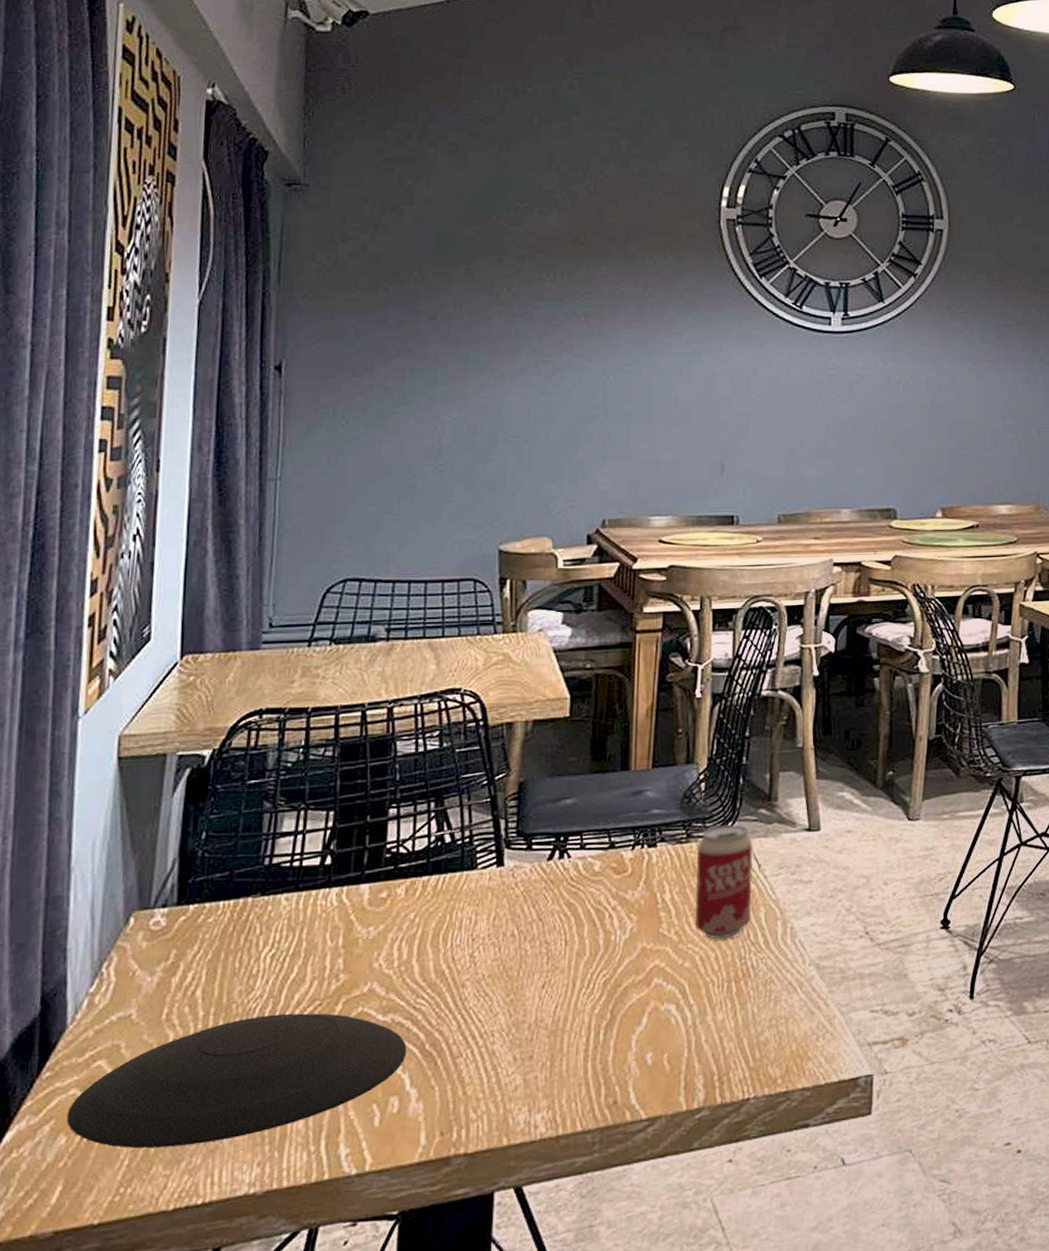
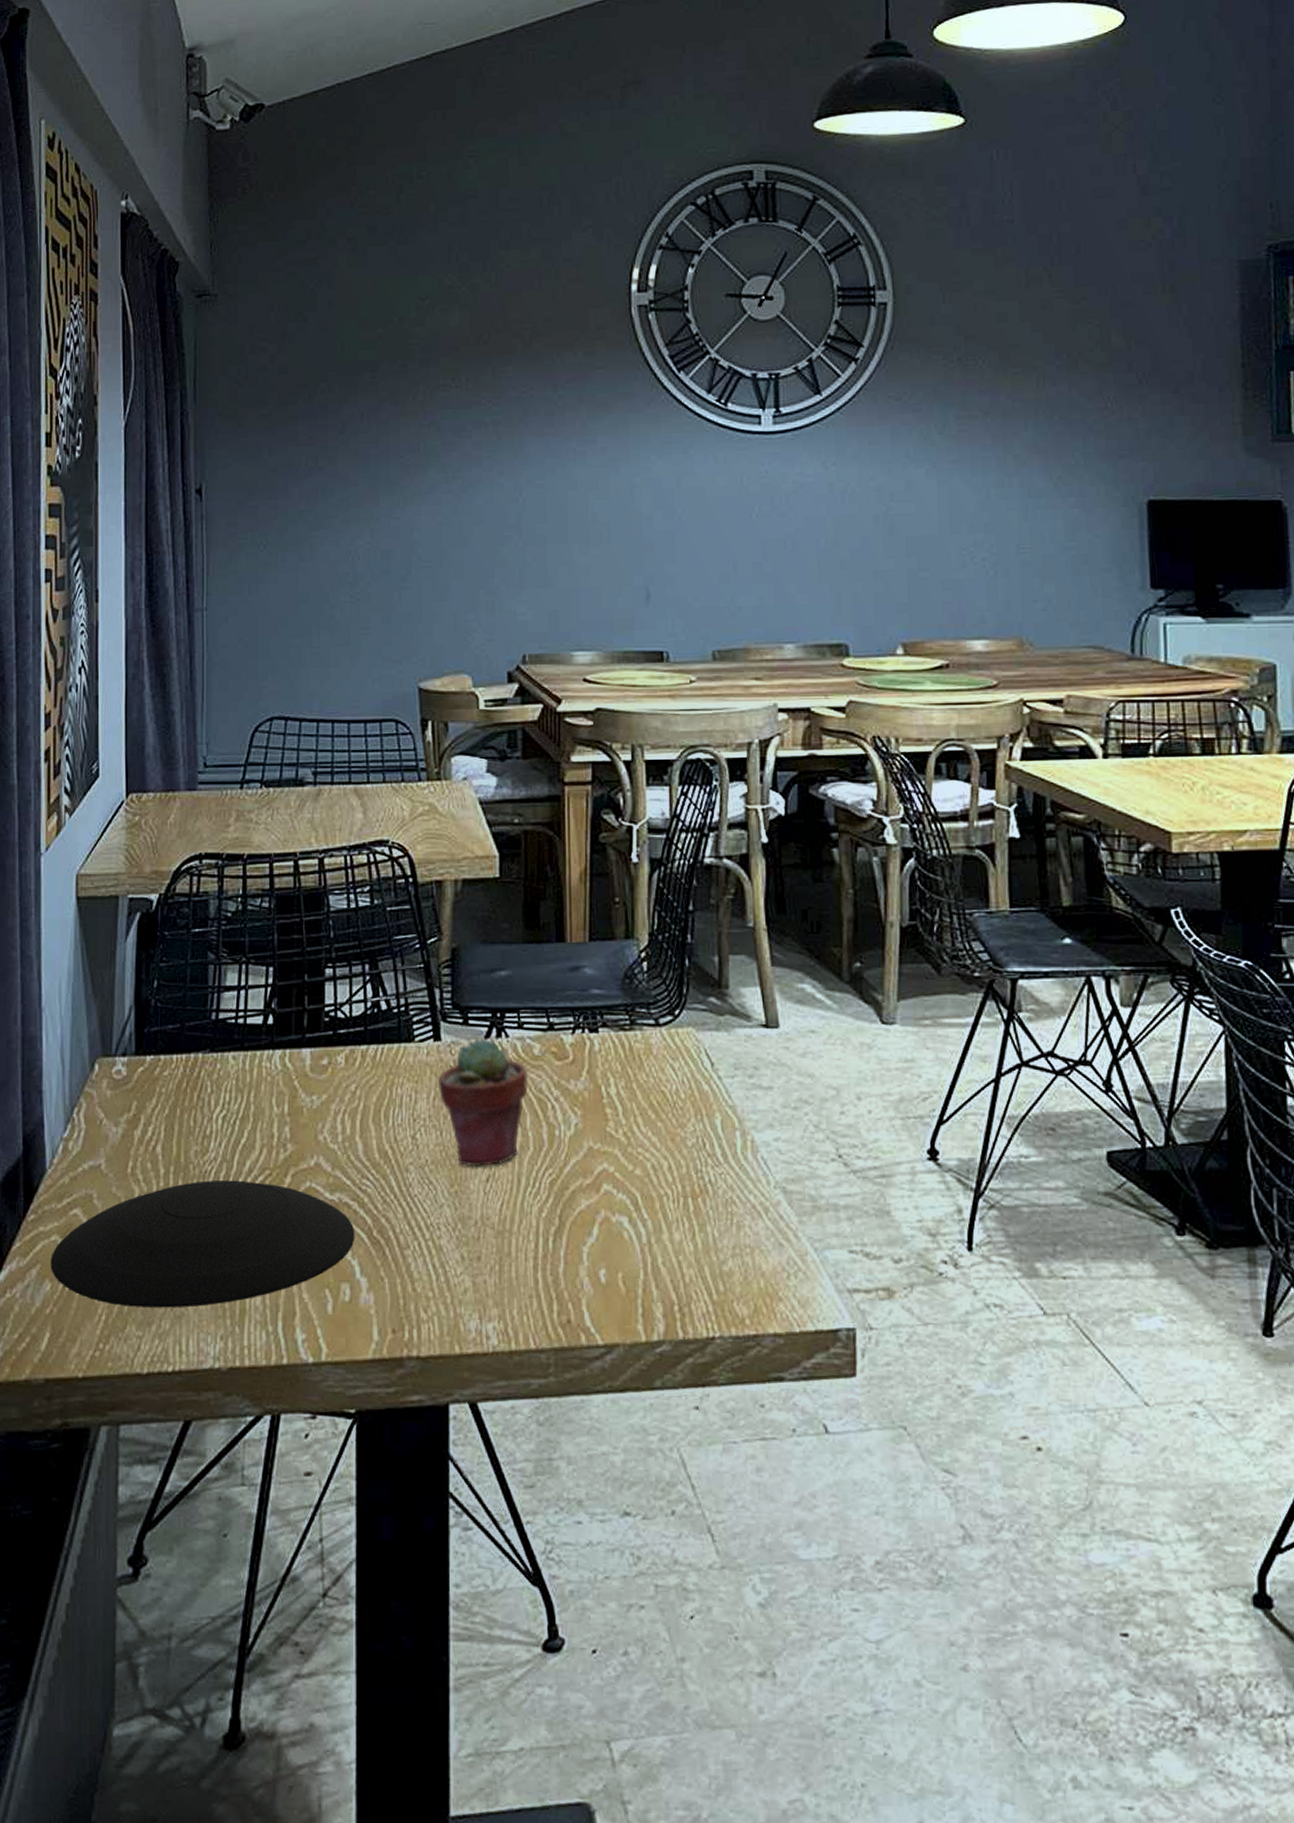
potted succulent: none [499,860,587,976] -> present [439,1038,528,1168]
beverage can: present [695,824,753,939] -> none [643,1013,706,1145]

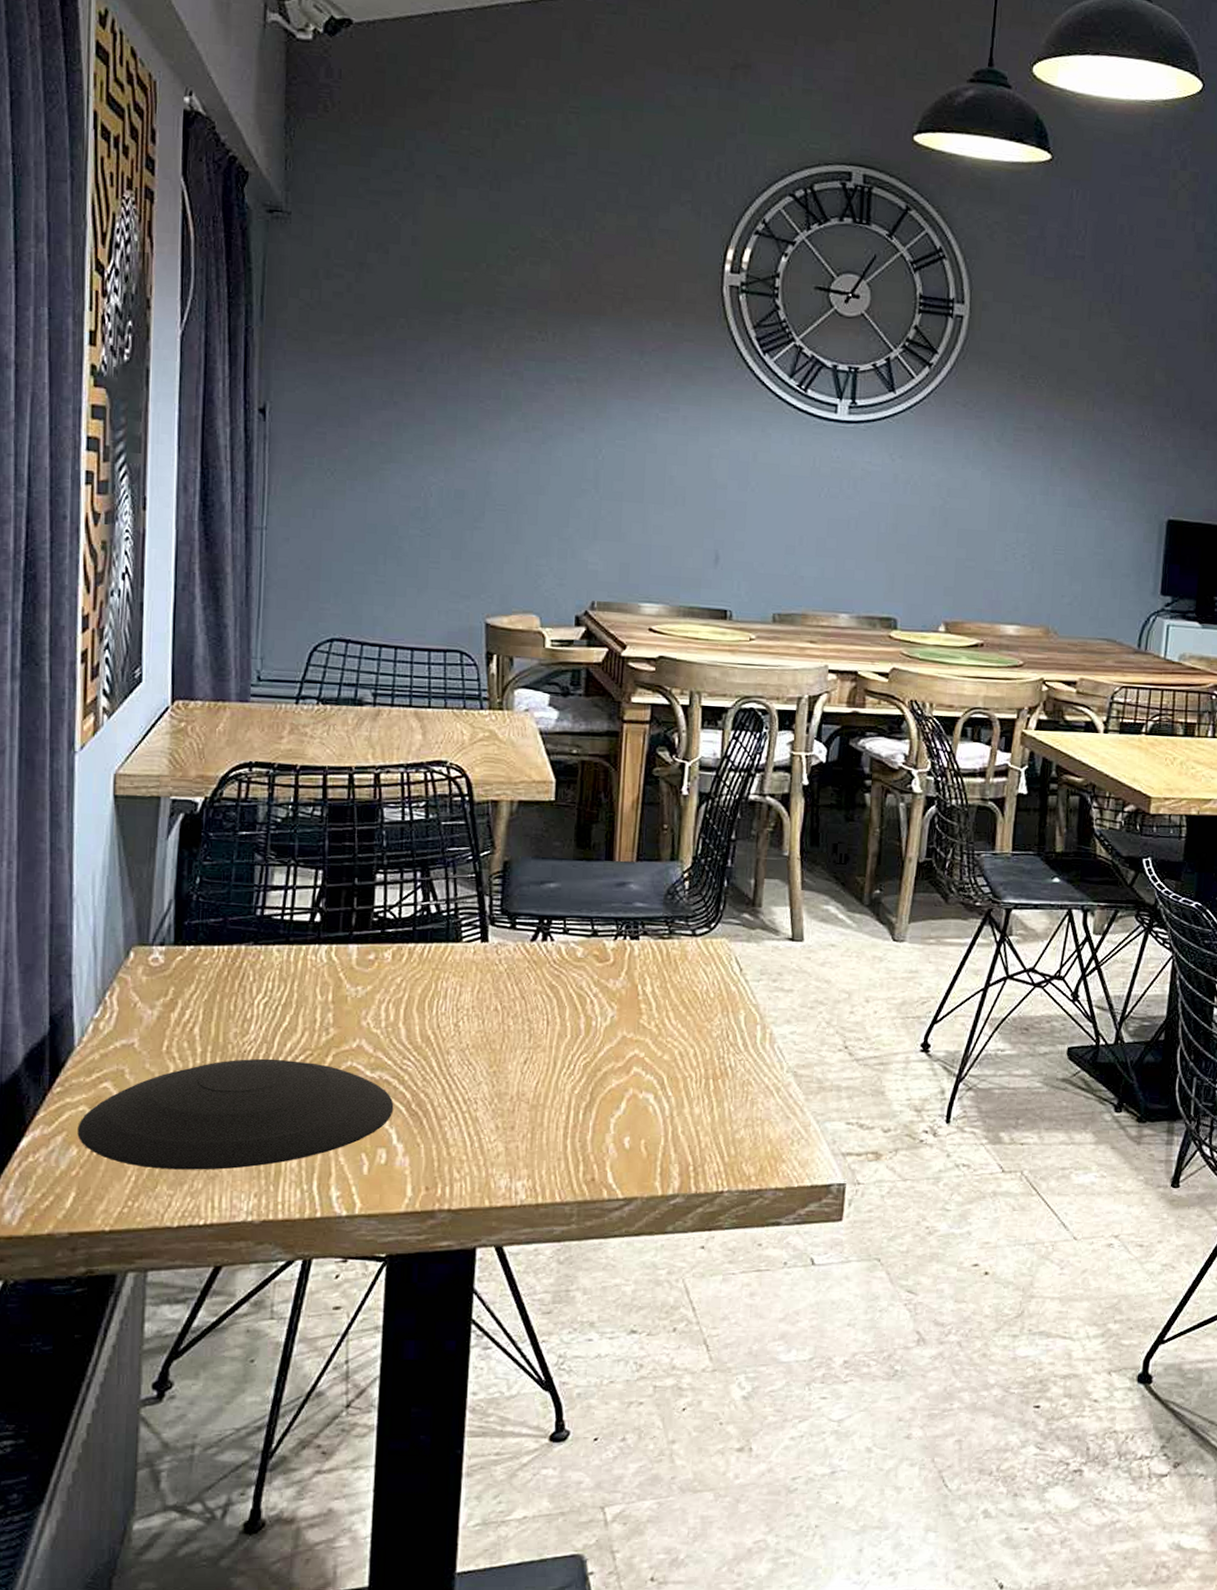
potted succulent: present [439,1038,528,1168] -> none [483,940,570,1052]

